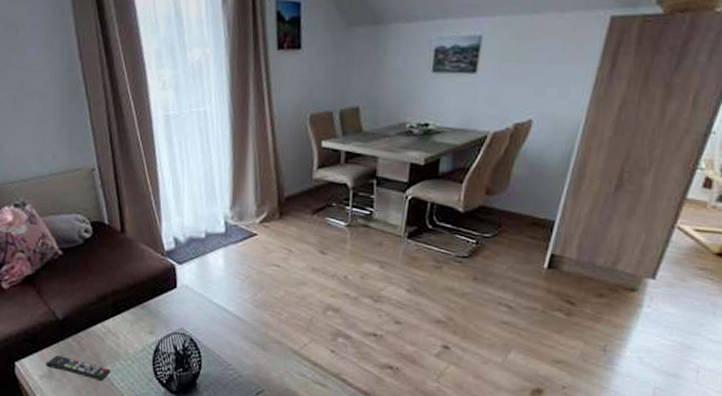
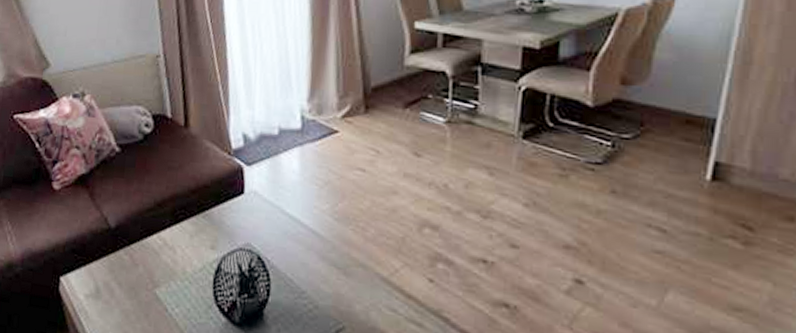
remote control: present [46,355,111,382] -> none [93,271,165,306]

